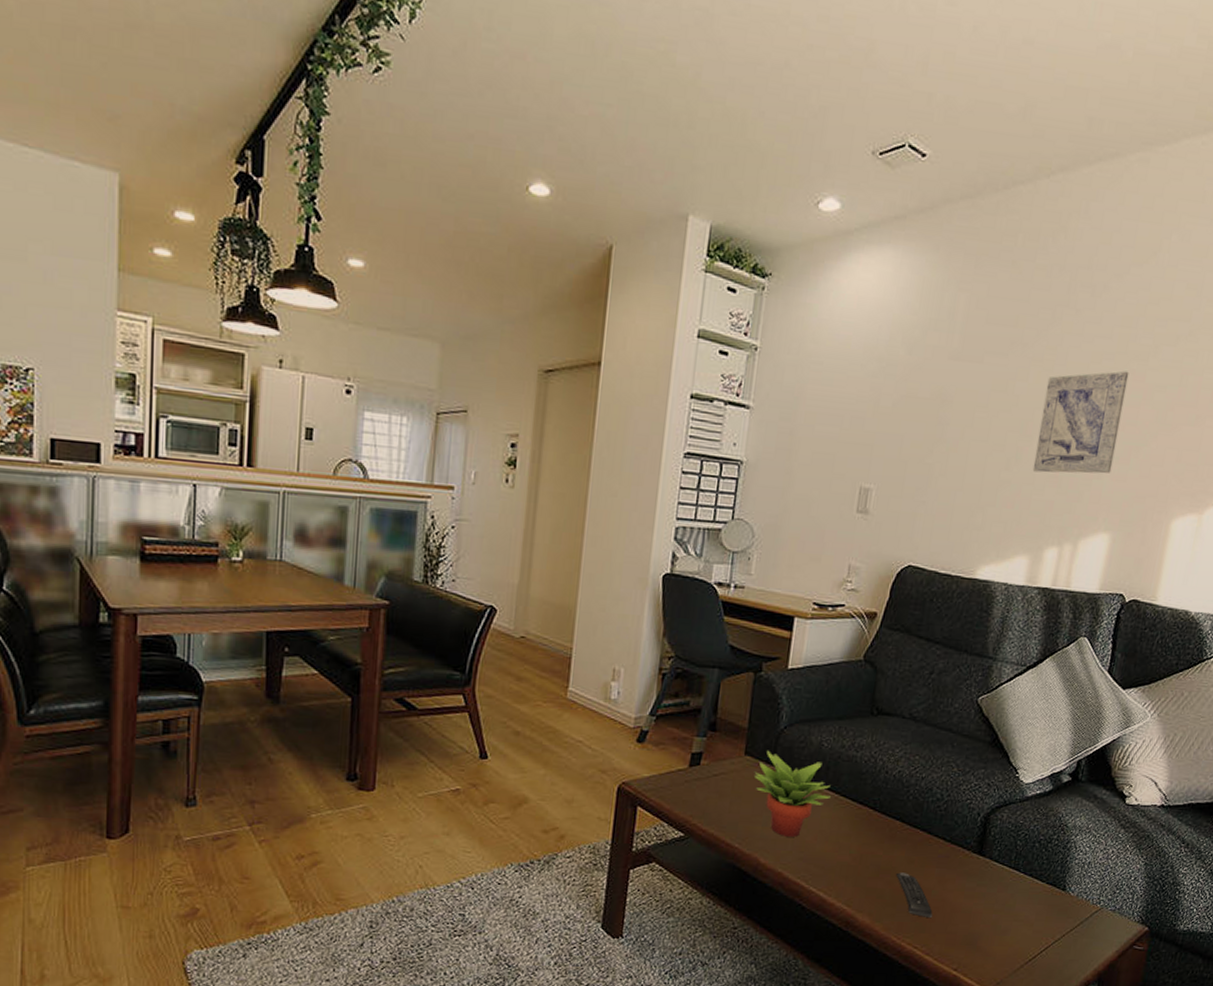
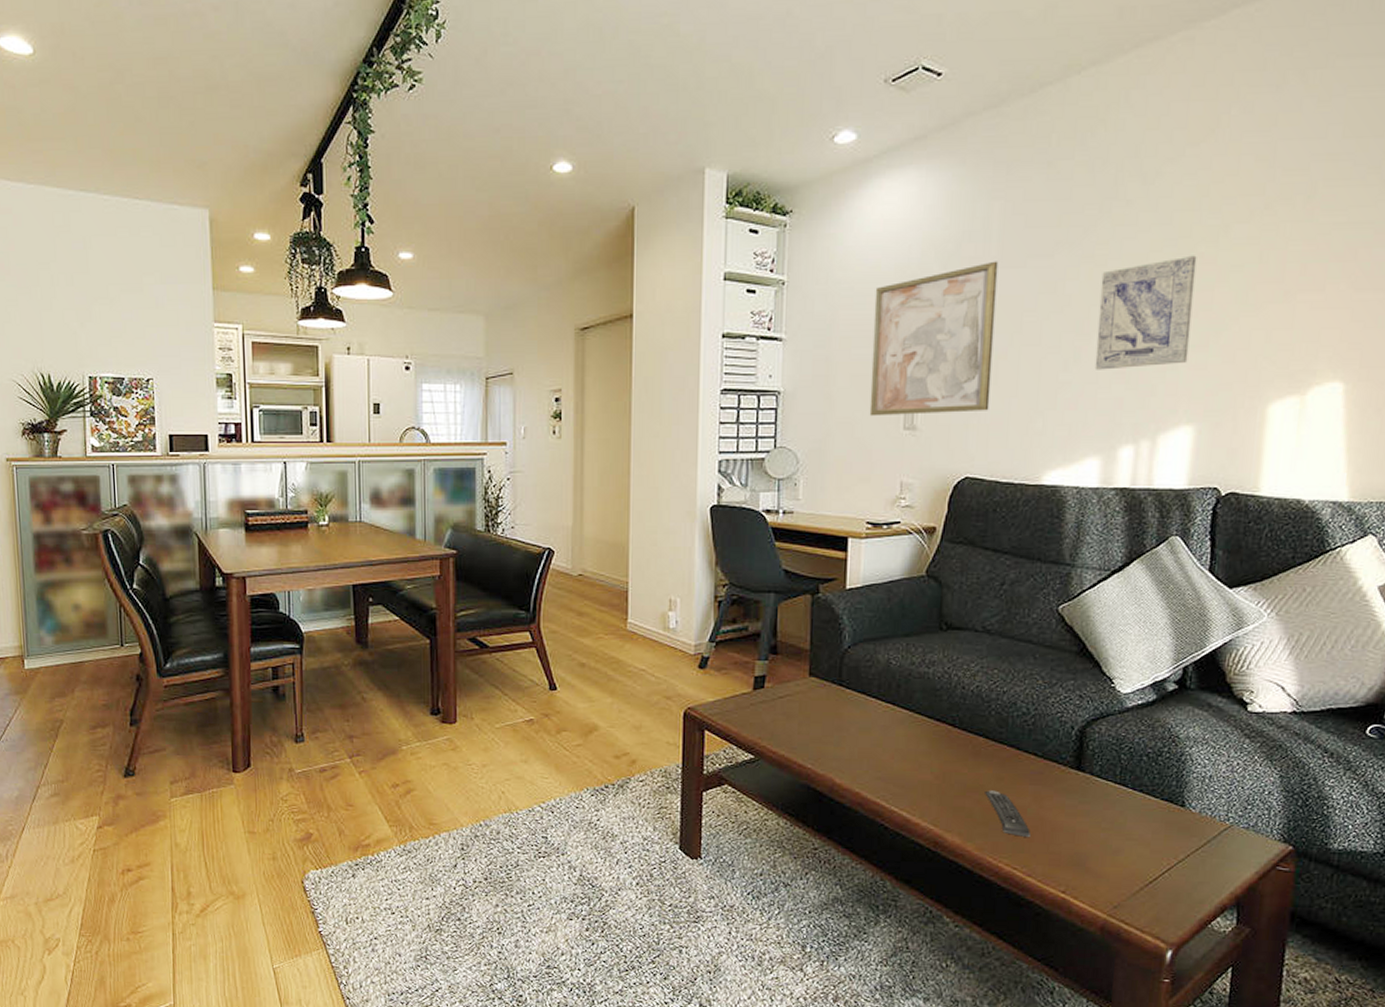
succulent plant: present [753,750,831,837] -> none [820,670,904,756]
wall art: none [826,352,959,502] -> present [869,261,999,417]

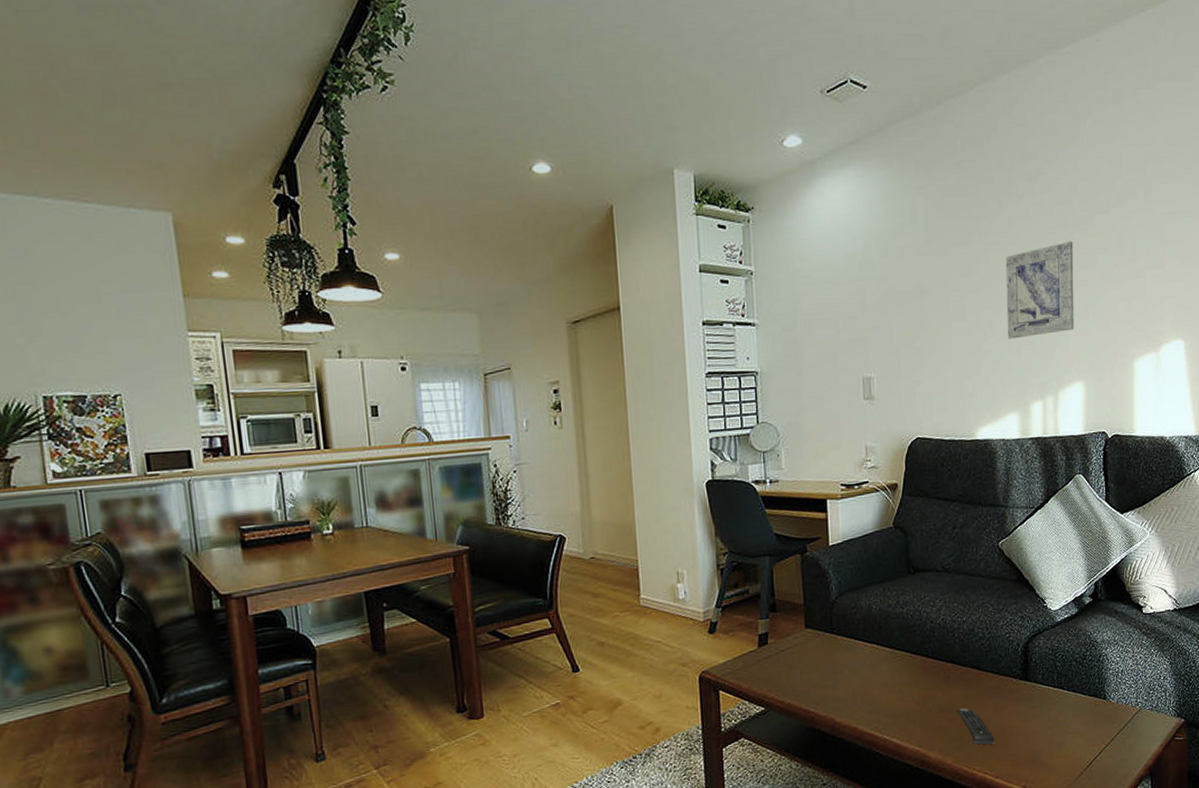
wall art: present [869,261,999,417] -> none [829,249,930,390]

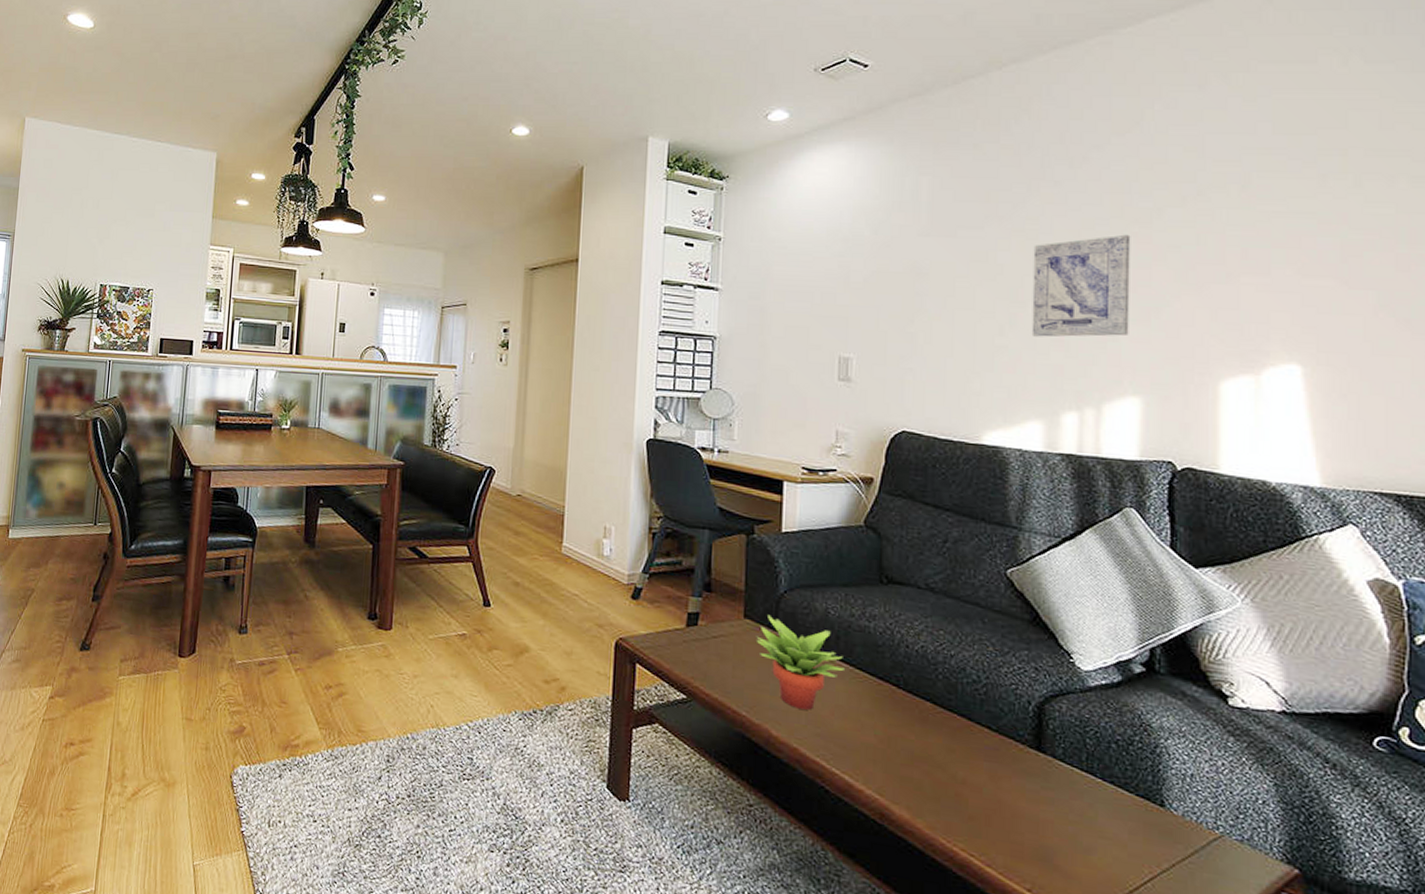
succulent plant: none [816,620,887,695] -> present [756,614,844,710]
remote control: present [957,708,995,745] -> none [935,762,988,821]

